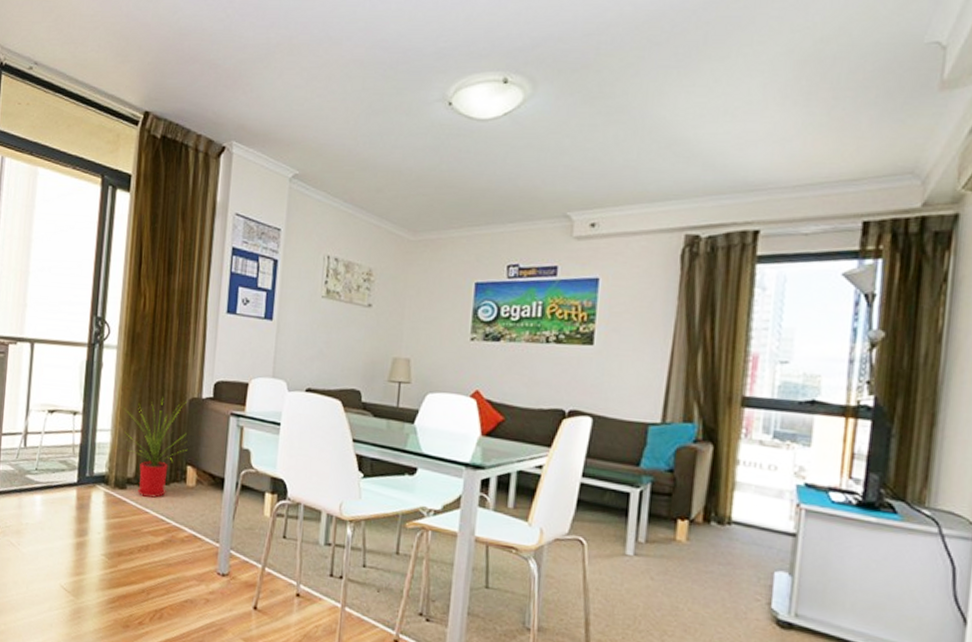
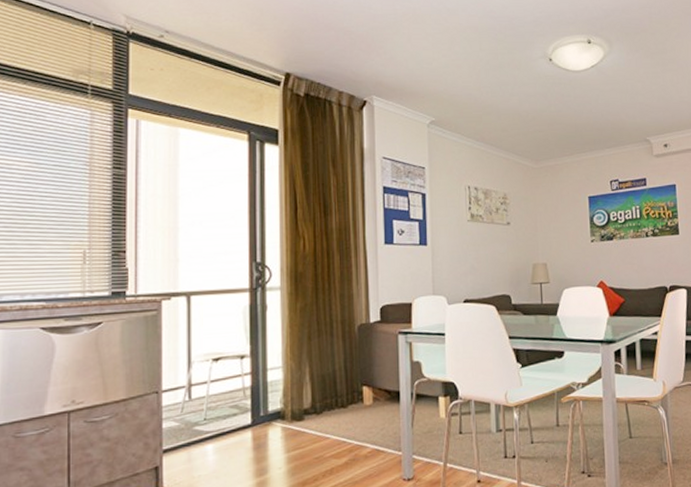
house plant: present [122,397,188,498] -> none [292,327,362,424]

